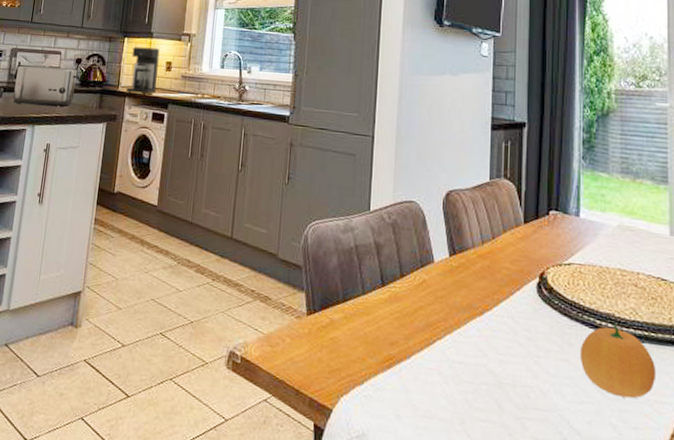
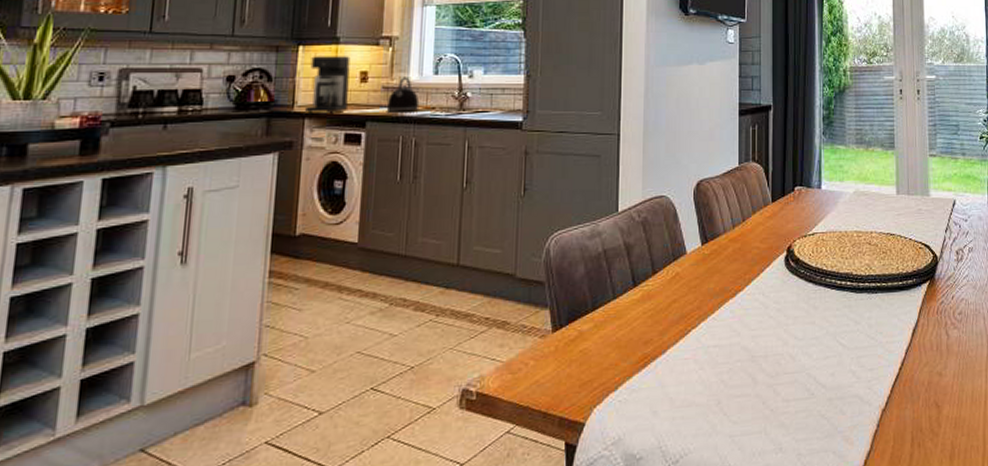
toaster: present [13,65,81,107] -> none [127,89,235,141]
kettle: none [183,68,208,99] -> present [386,77,420,112]
fruit: present [579,324,657,399] -> none [823,281,887,346]

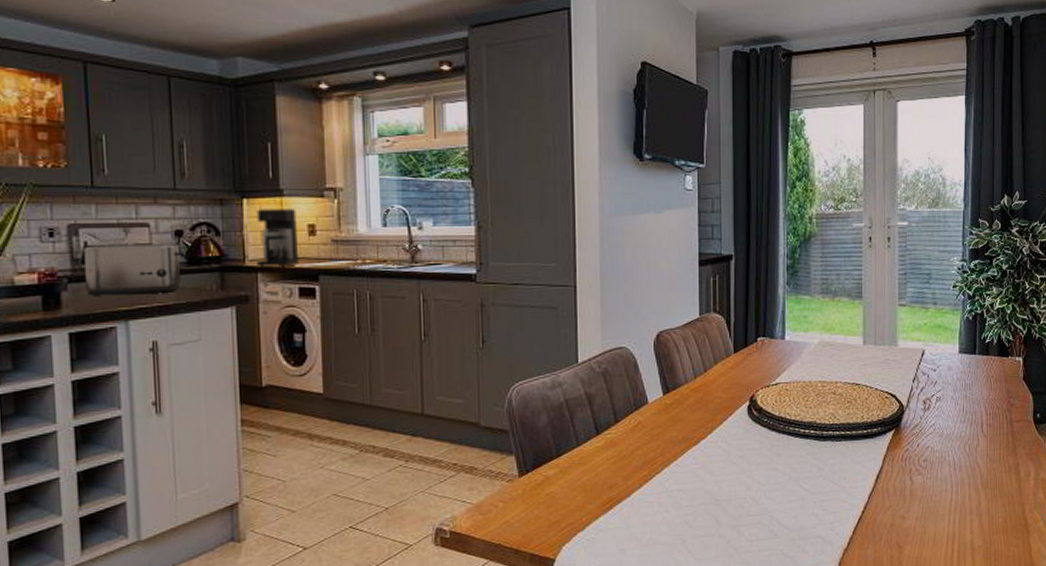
toaster: none [127,89,235,141] -> present [84,244,186,296]
kettle: present [386,77,420,112] -> none [337,229,371,266]

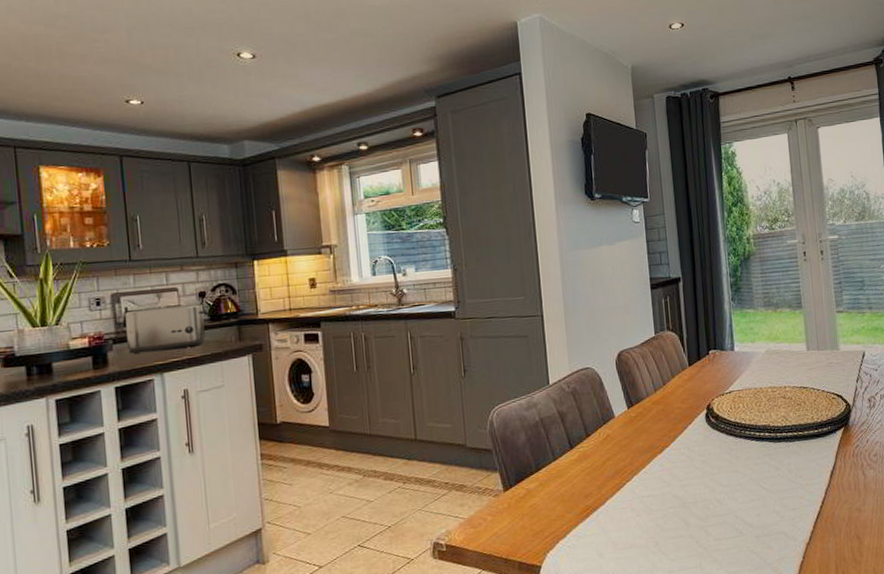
coffee maker: present [256,209,300,267] -> none [266,266,304,319]

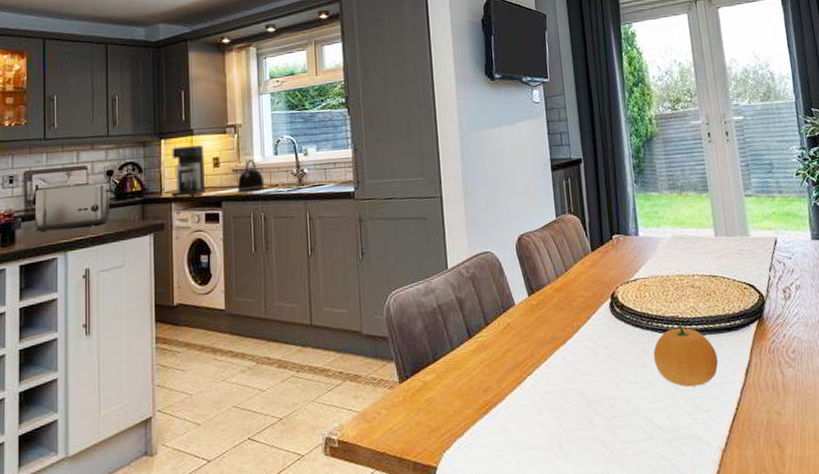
coffee maker: none [266,266,304,319] -> present [171,145,206,198]
kettle: none [335,280,364,313] -> present [237,159,265,192]
fruit: none [745,432,806,489] -> present [653,324,719,387]

